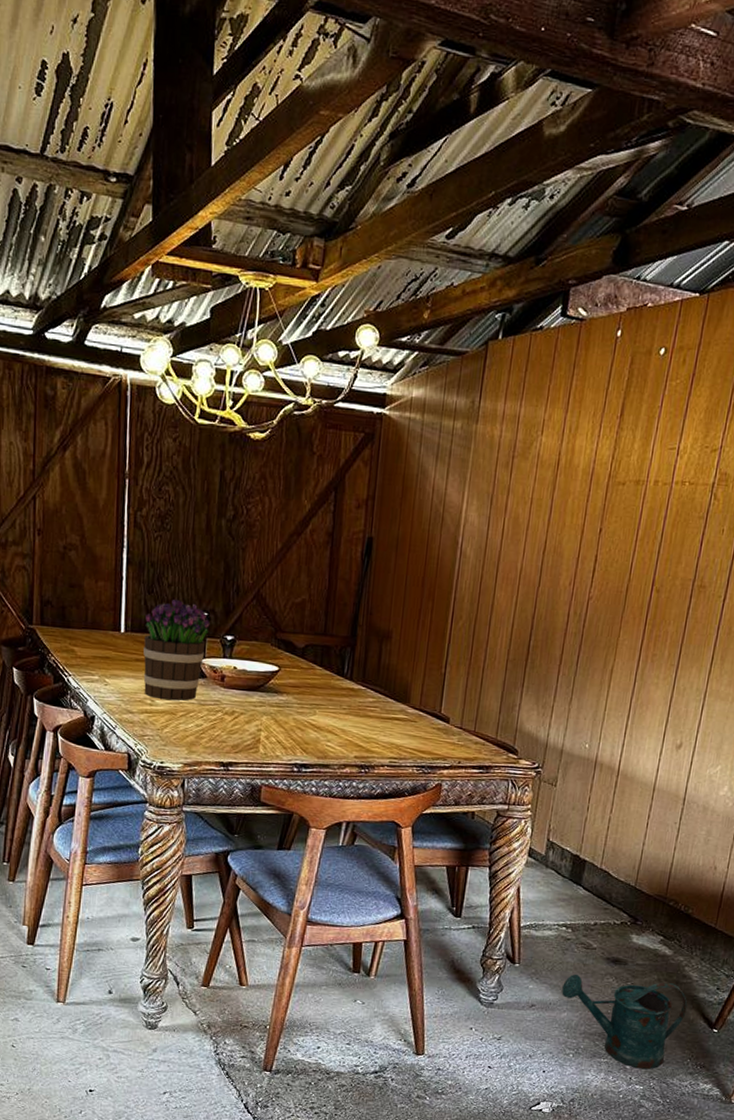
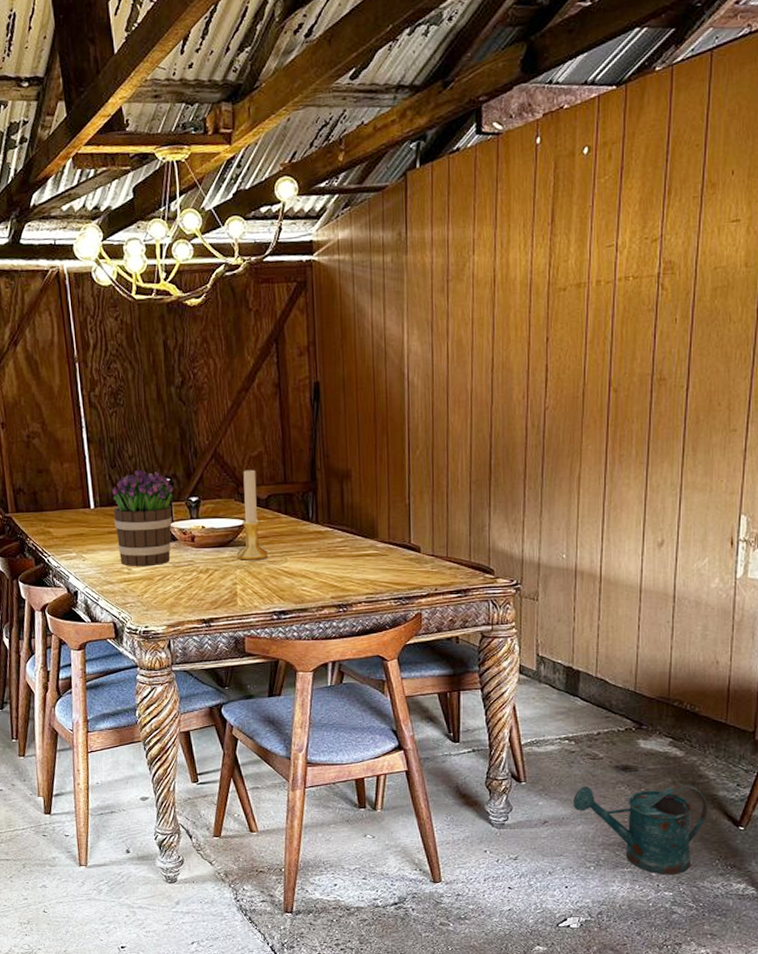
candle holder: none [265,614,298,710] -> present [236,468,268,561]

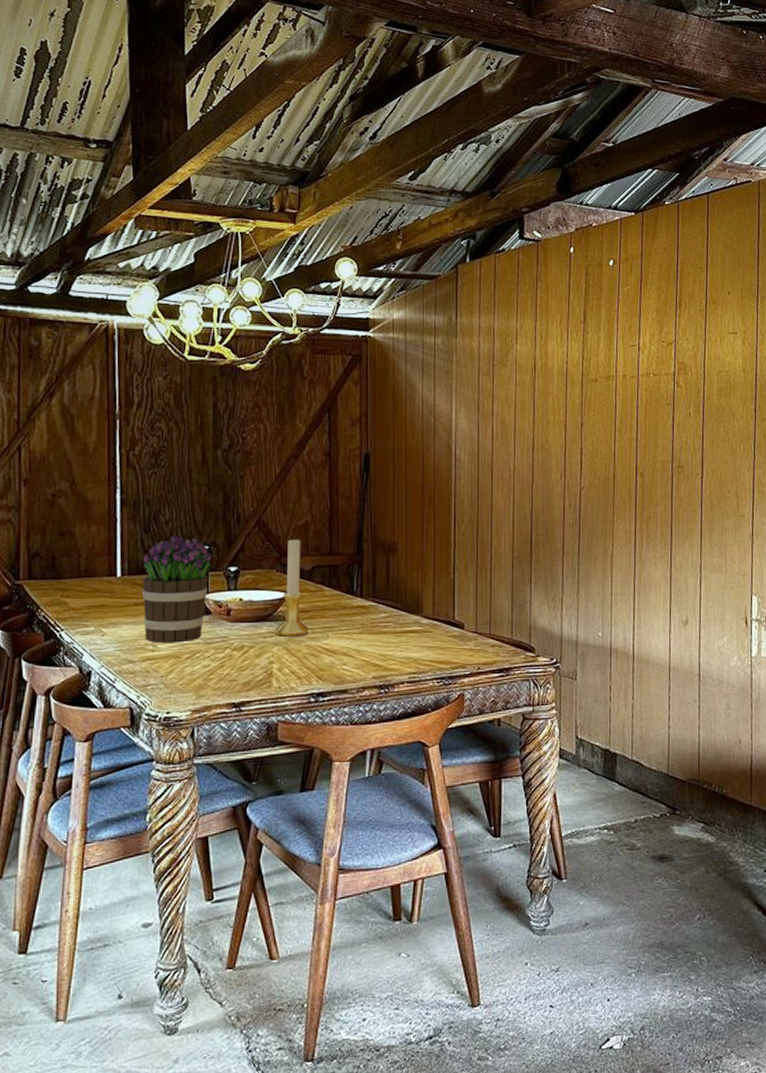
watering can: present [573,785,708,875] -> none [613,873,740,978]

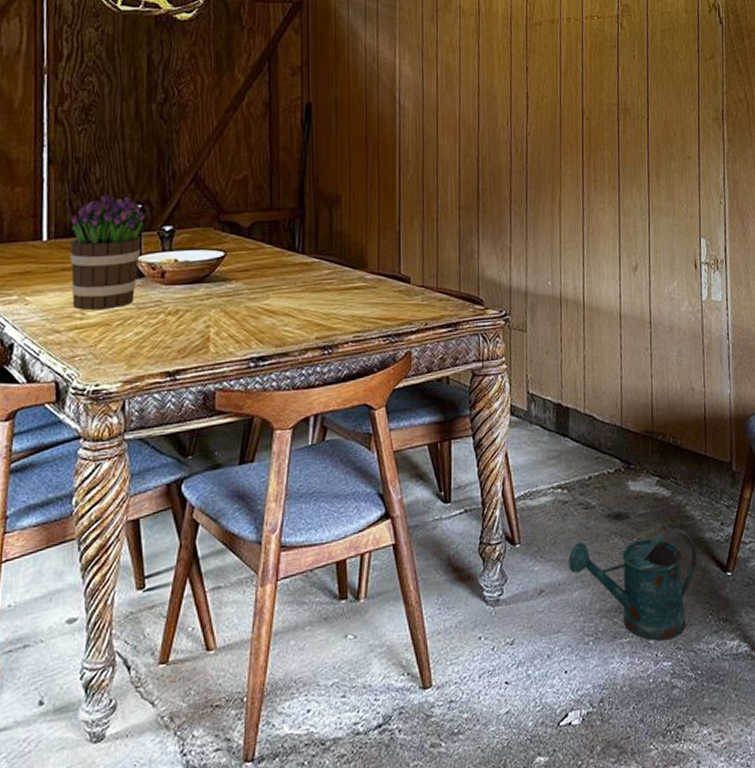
candle holder: present [275,538,309,637] -> none [212,193,248,299]
watering can: none [613,873,740,978] -> present [569,528,697,641]

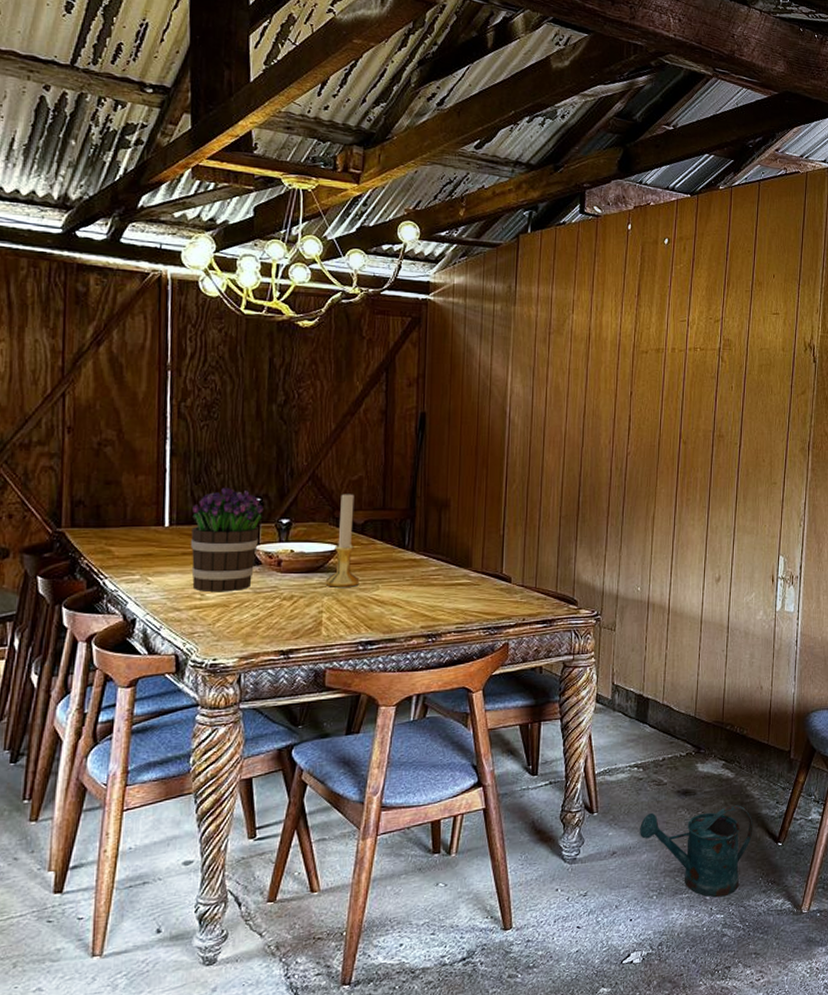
candle holder: none [212,193,248,299] -> present [325,492,360,587]

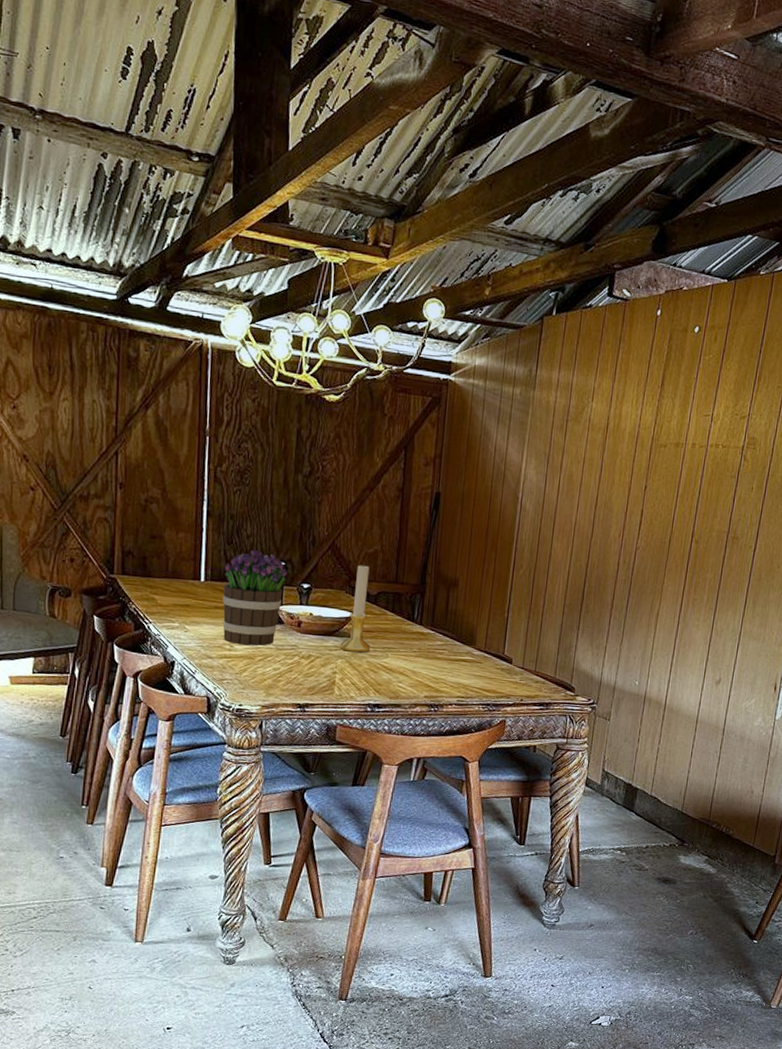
watering can: present [640,805,753,898] -> none [617,894,731,981]

